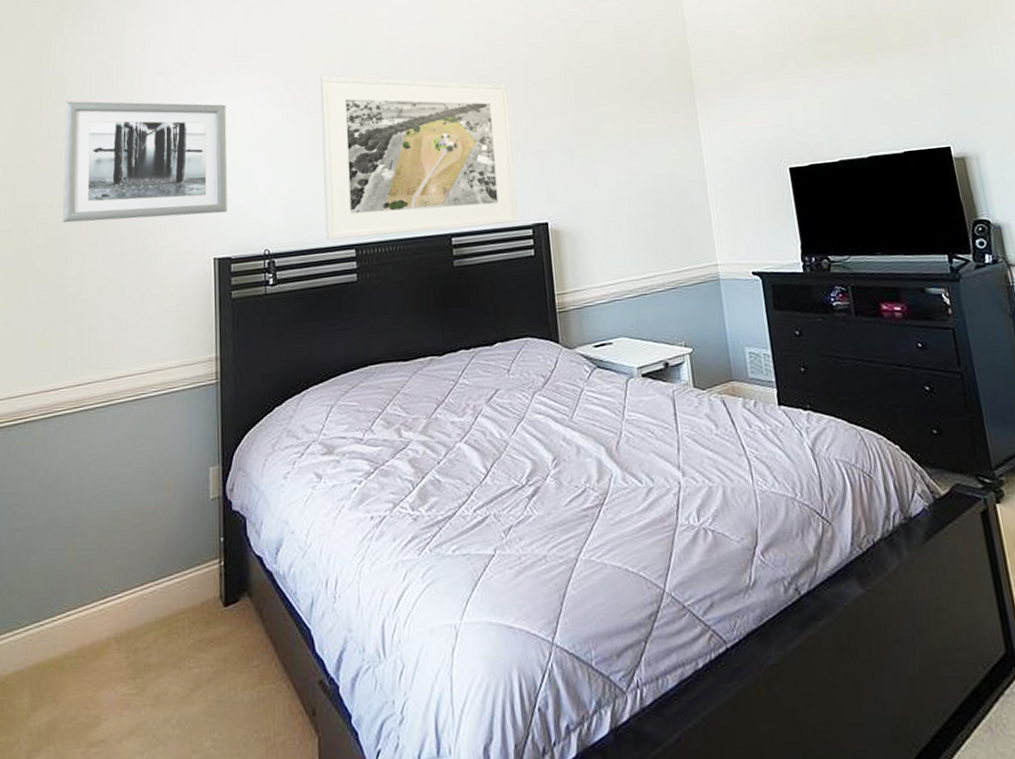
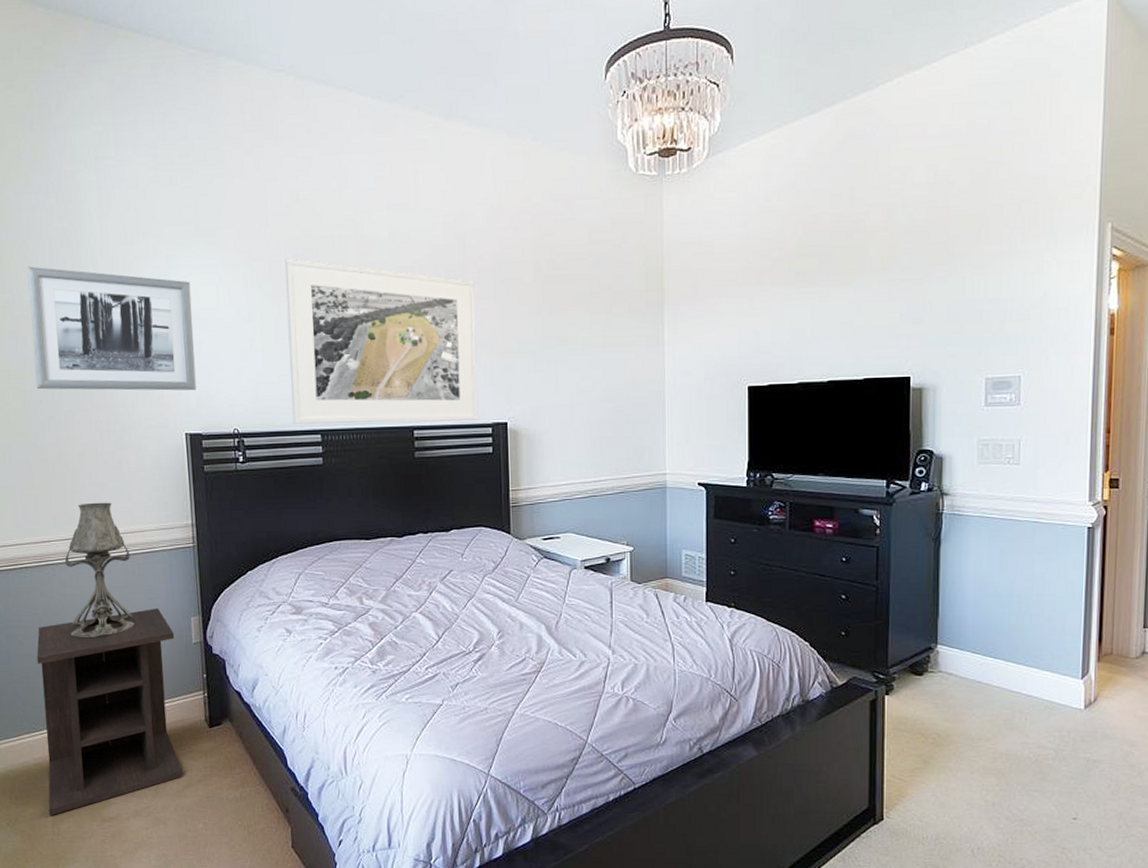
nightstand: none [24,458,190,745] -> present [36,607,183,816]
table lamp: none [73,339,146,503] -> present [64,502,134,639]

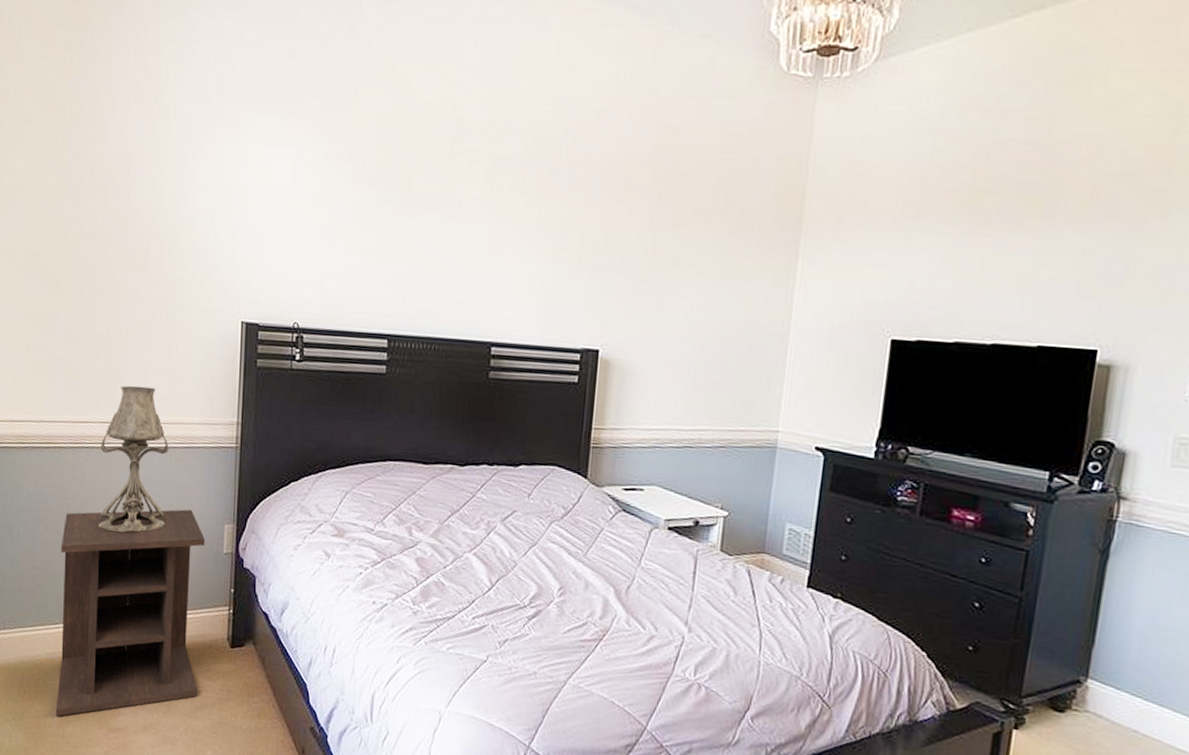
wall art: present [27,266,196,391] -> none [92,120,265,274]
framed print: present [284,258,479,424] -> none [358,137,580,343]

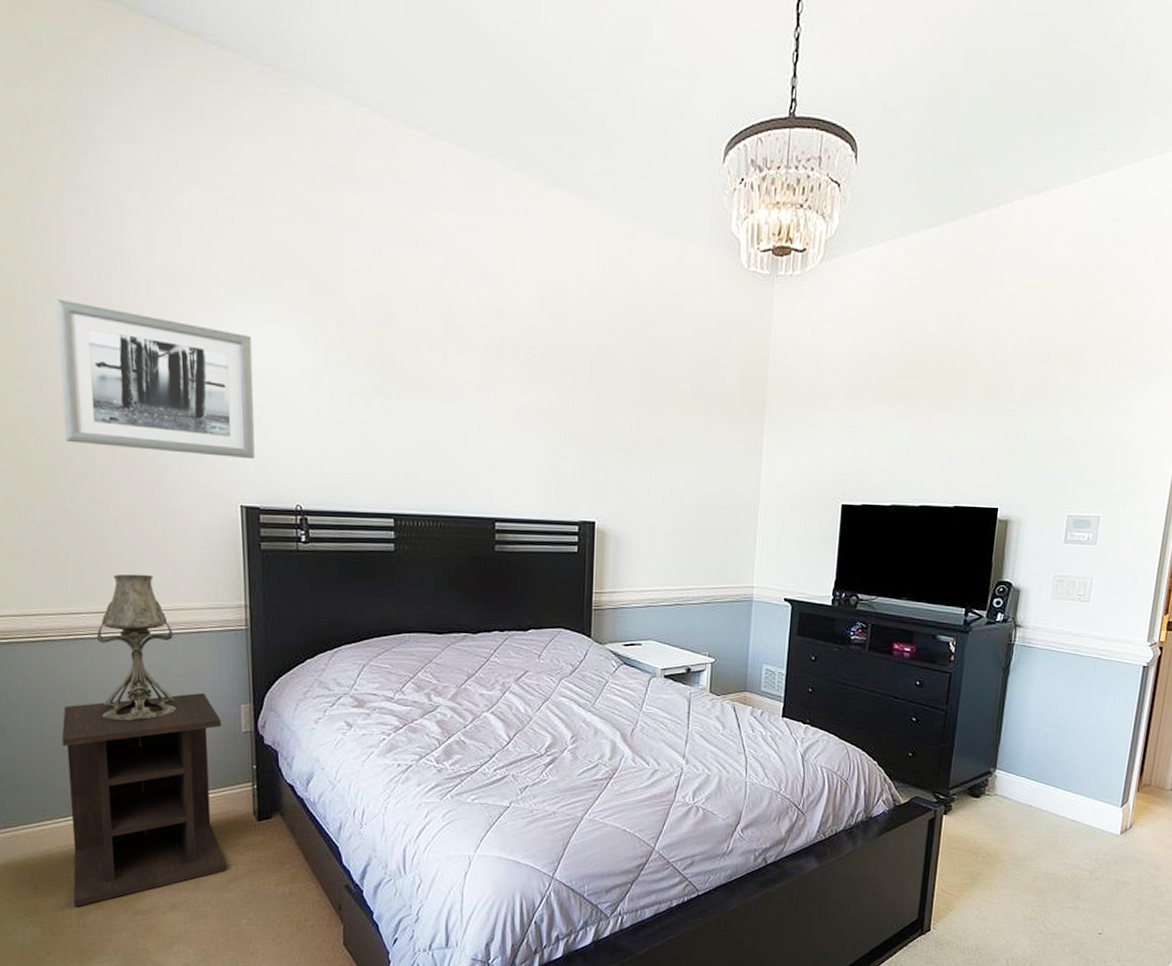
wall art: none [92,120,265,274] -> present [56,299,255,458]

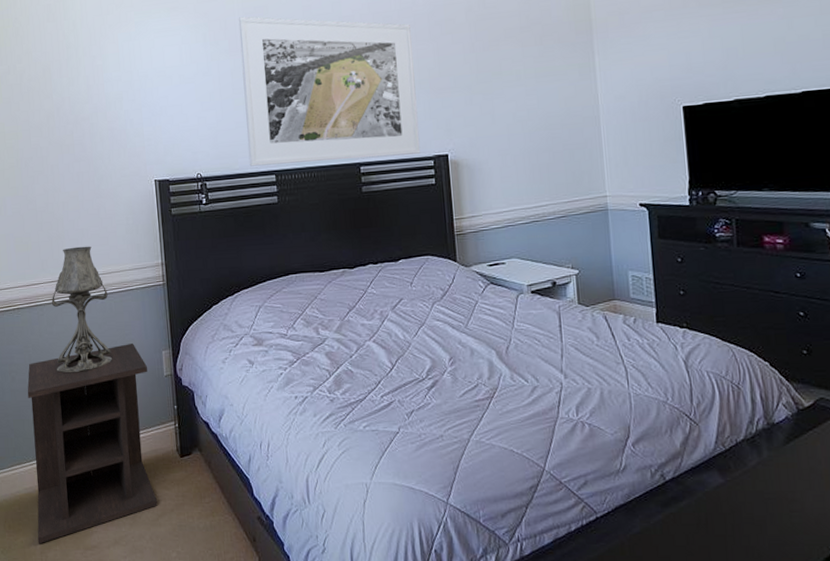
wall art: present [56,299,255,458] -> none [20,40,164,148]
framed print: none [361,321,569,517] -> present [238,16,421,167]

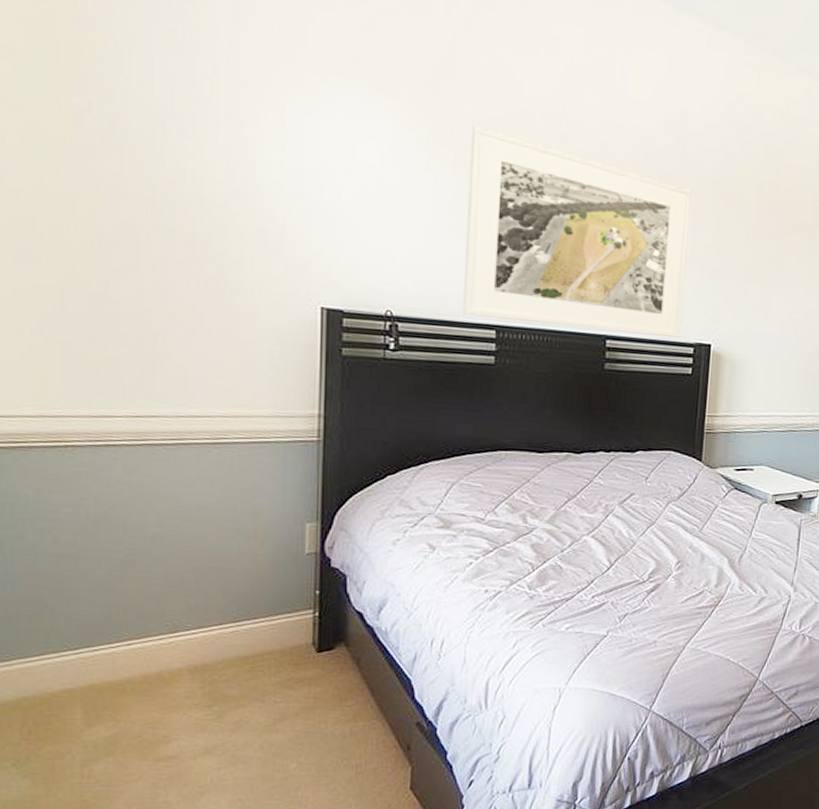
nightstand: present [27,342,158,544] -> none [77,509,280,755]
table lamp: present [51,246,112,373] -> none [133,375,229,540]

